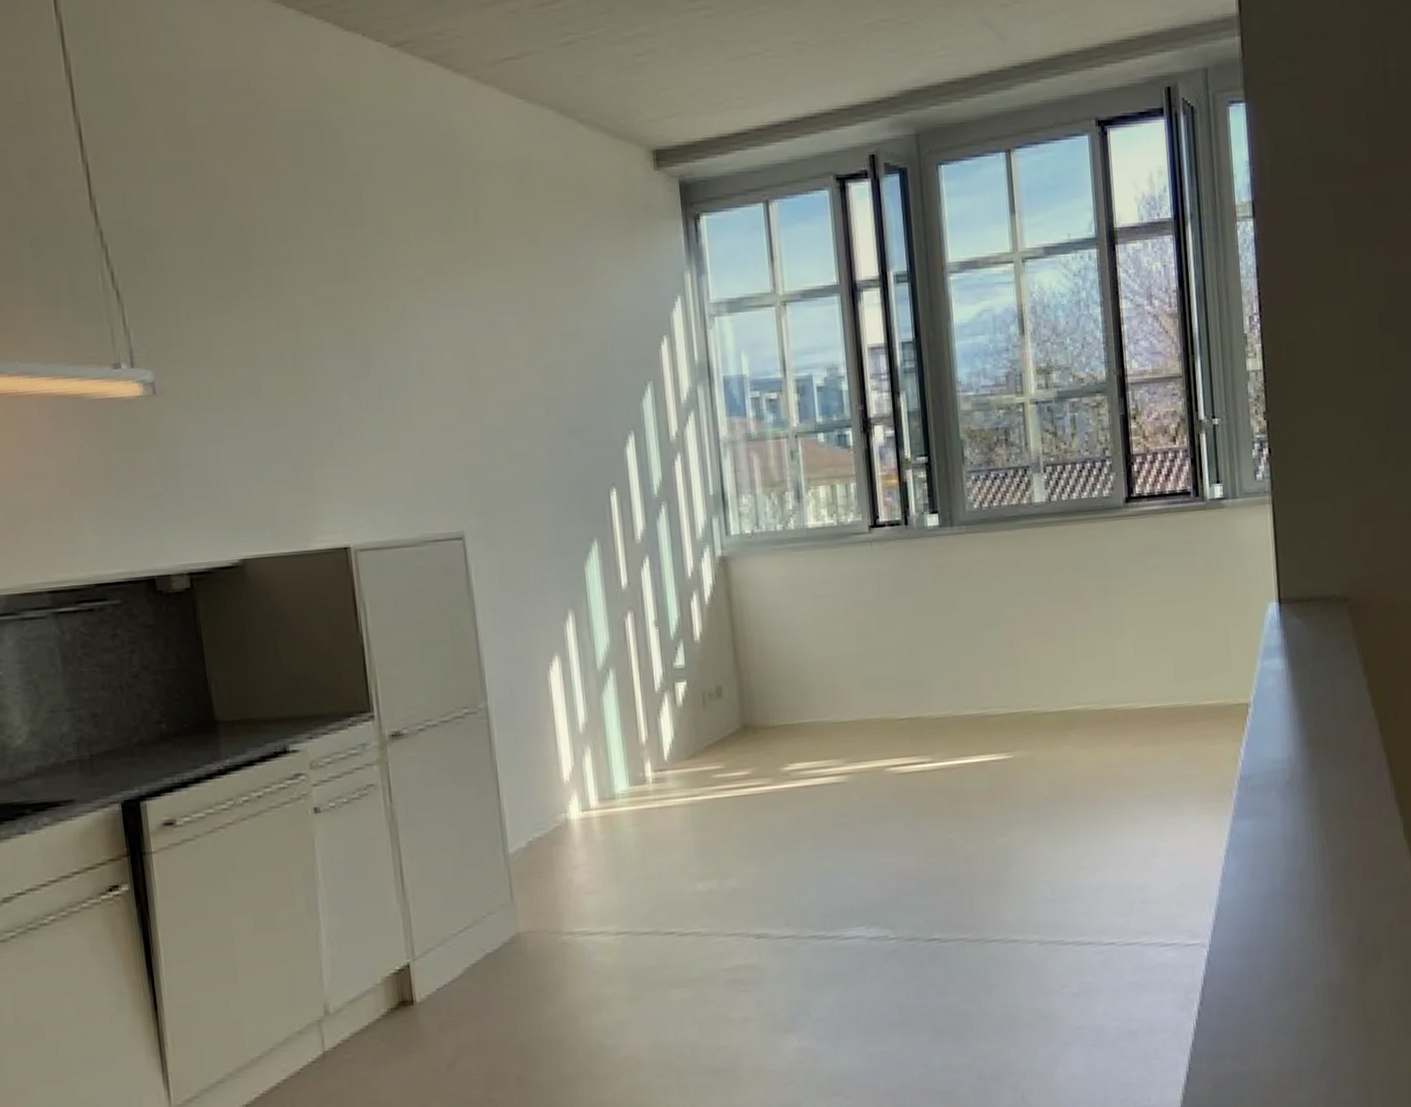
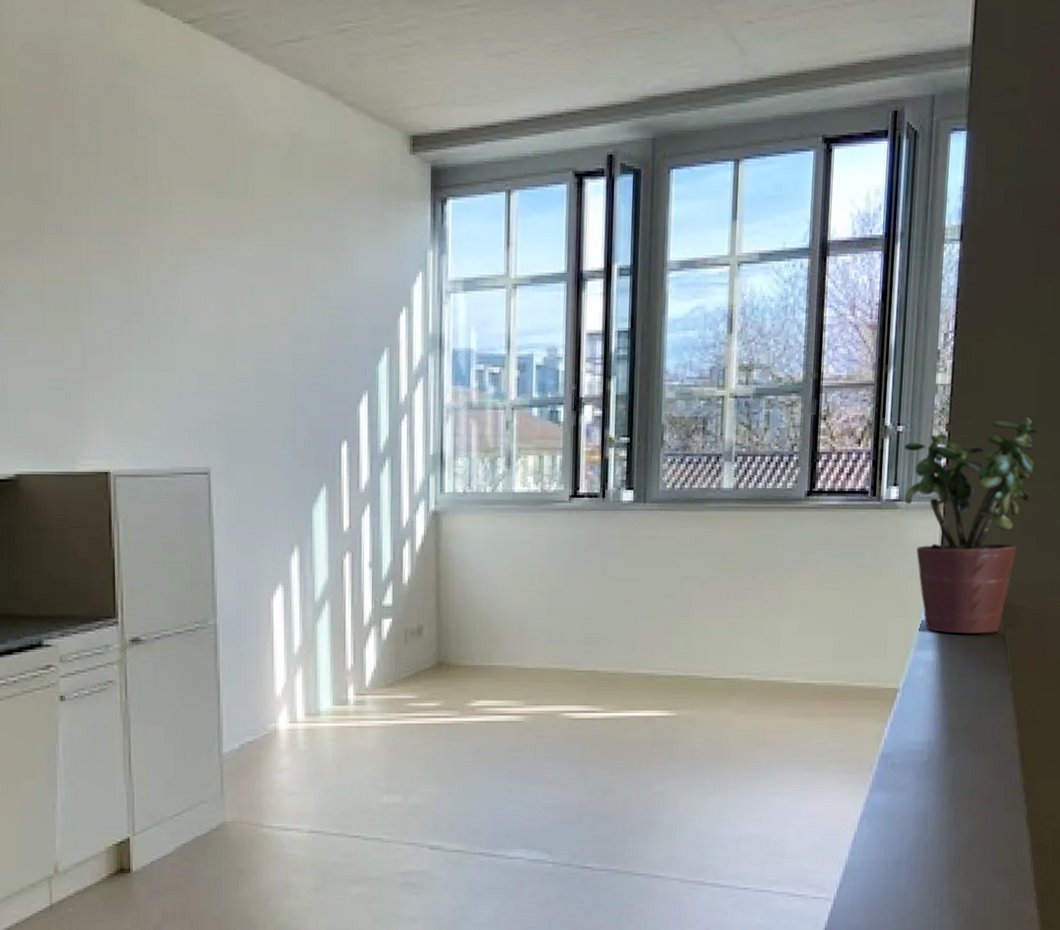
potted plant: none [1222,398,1362,638] -> present [904,417,1037,634]

